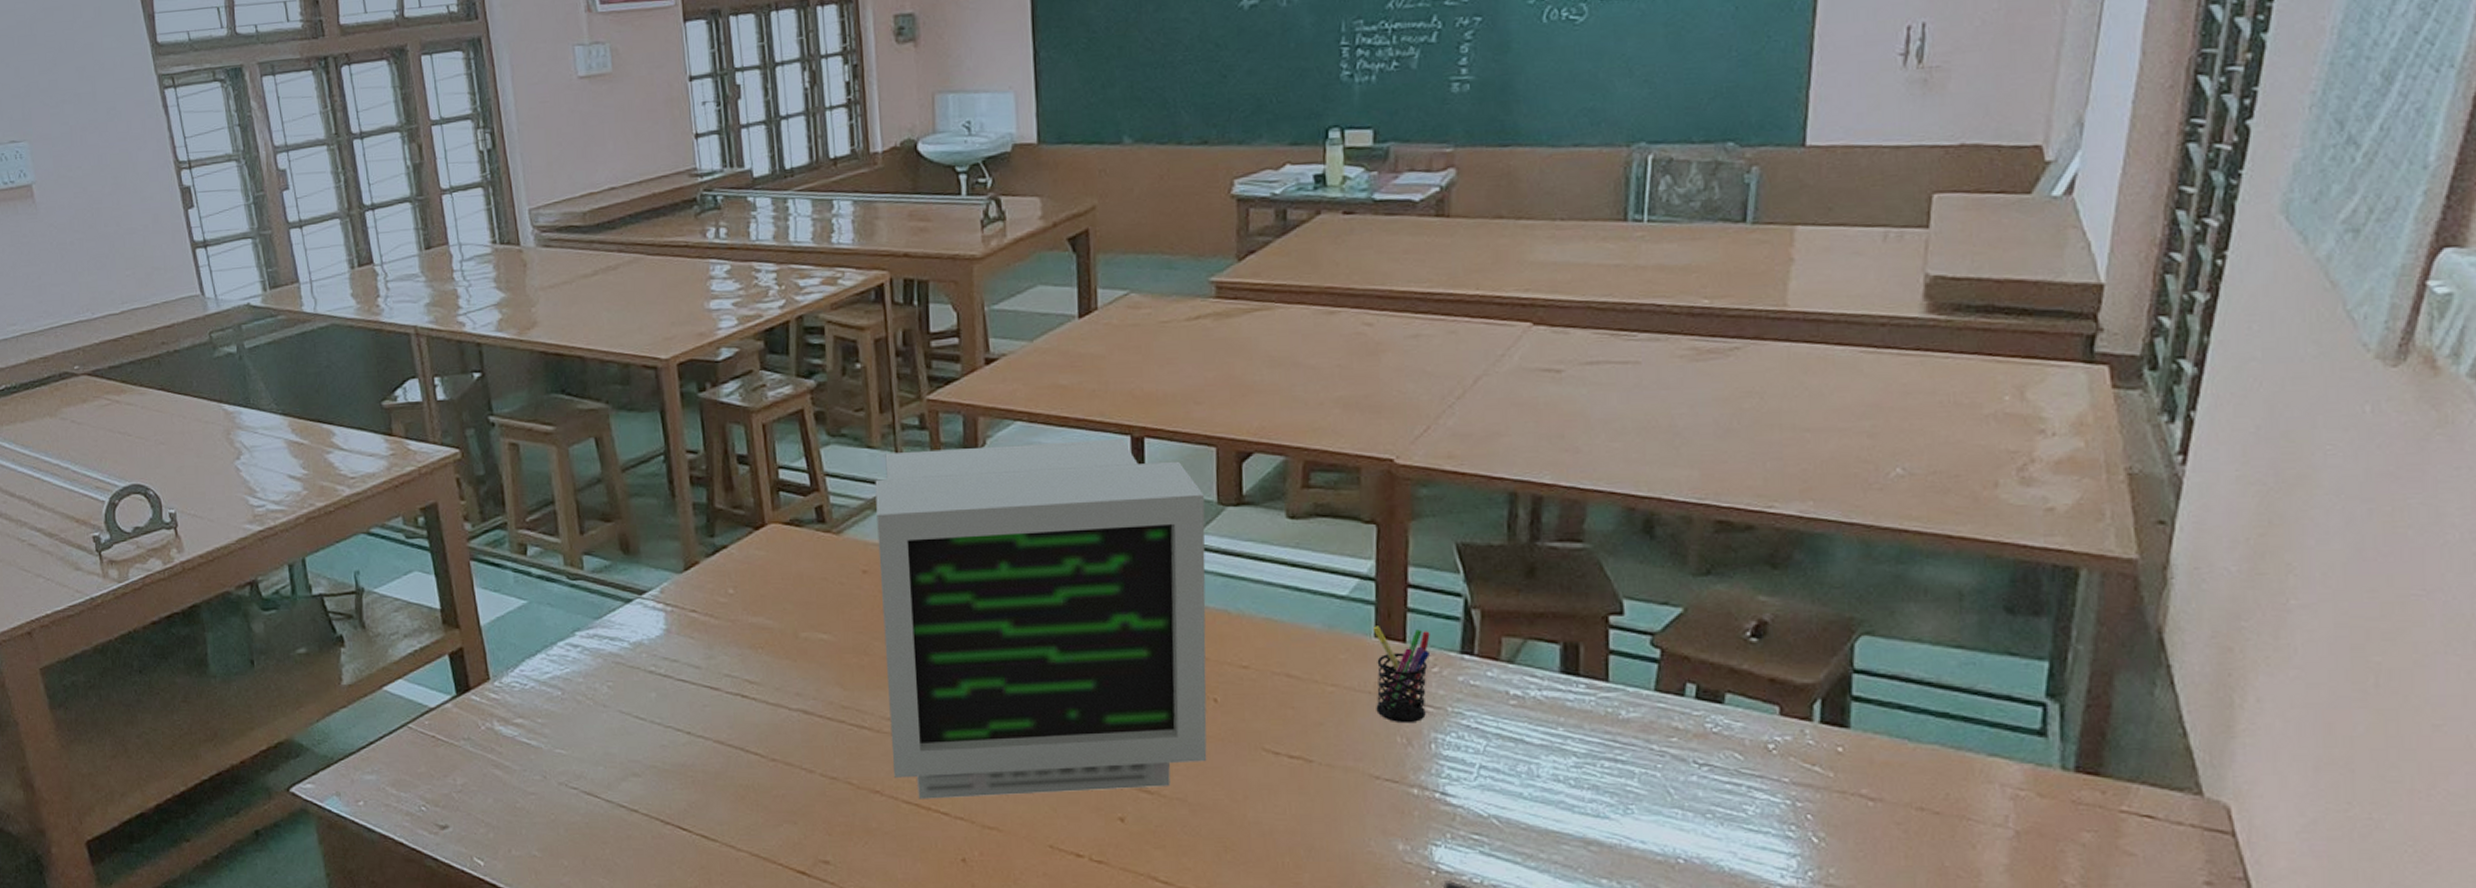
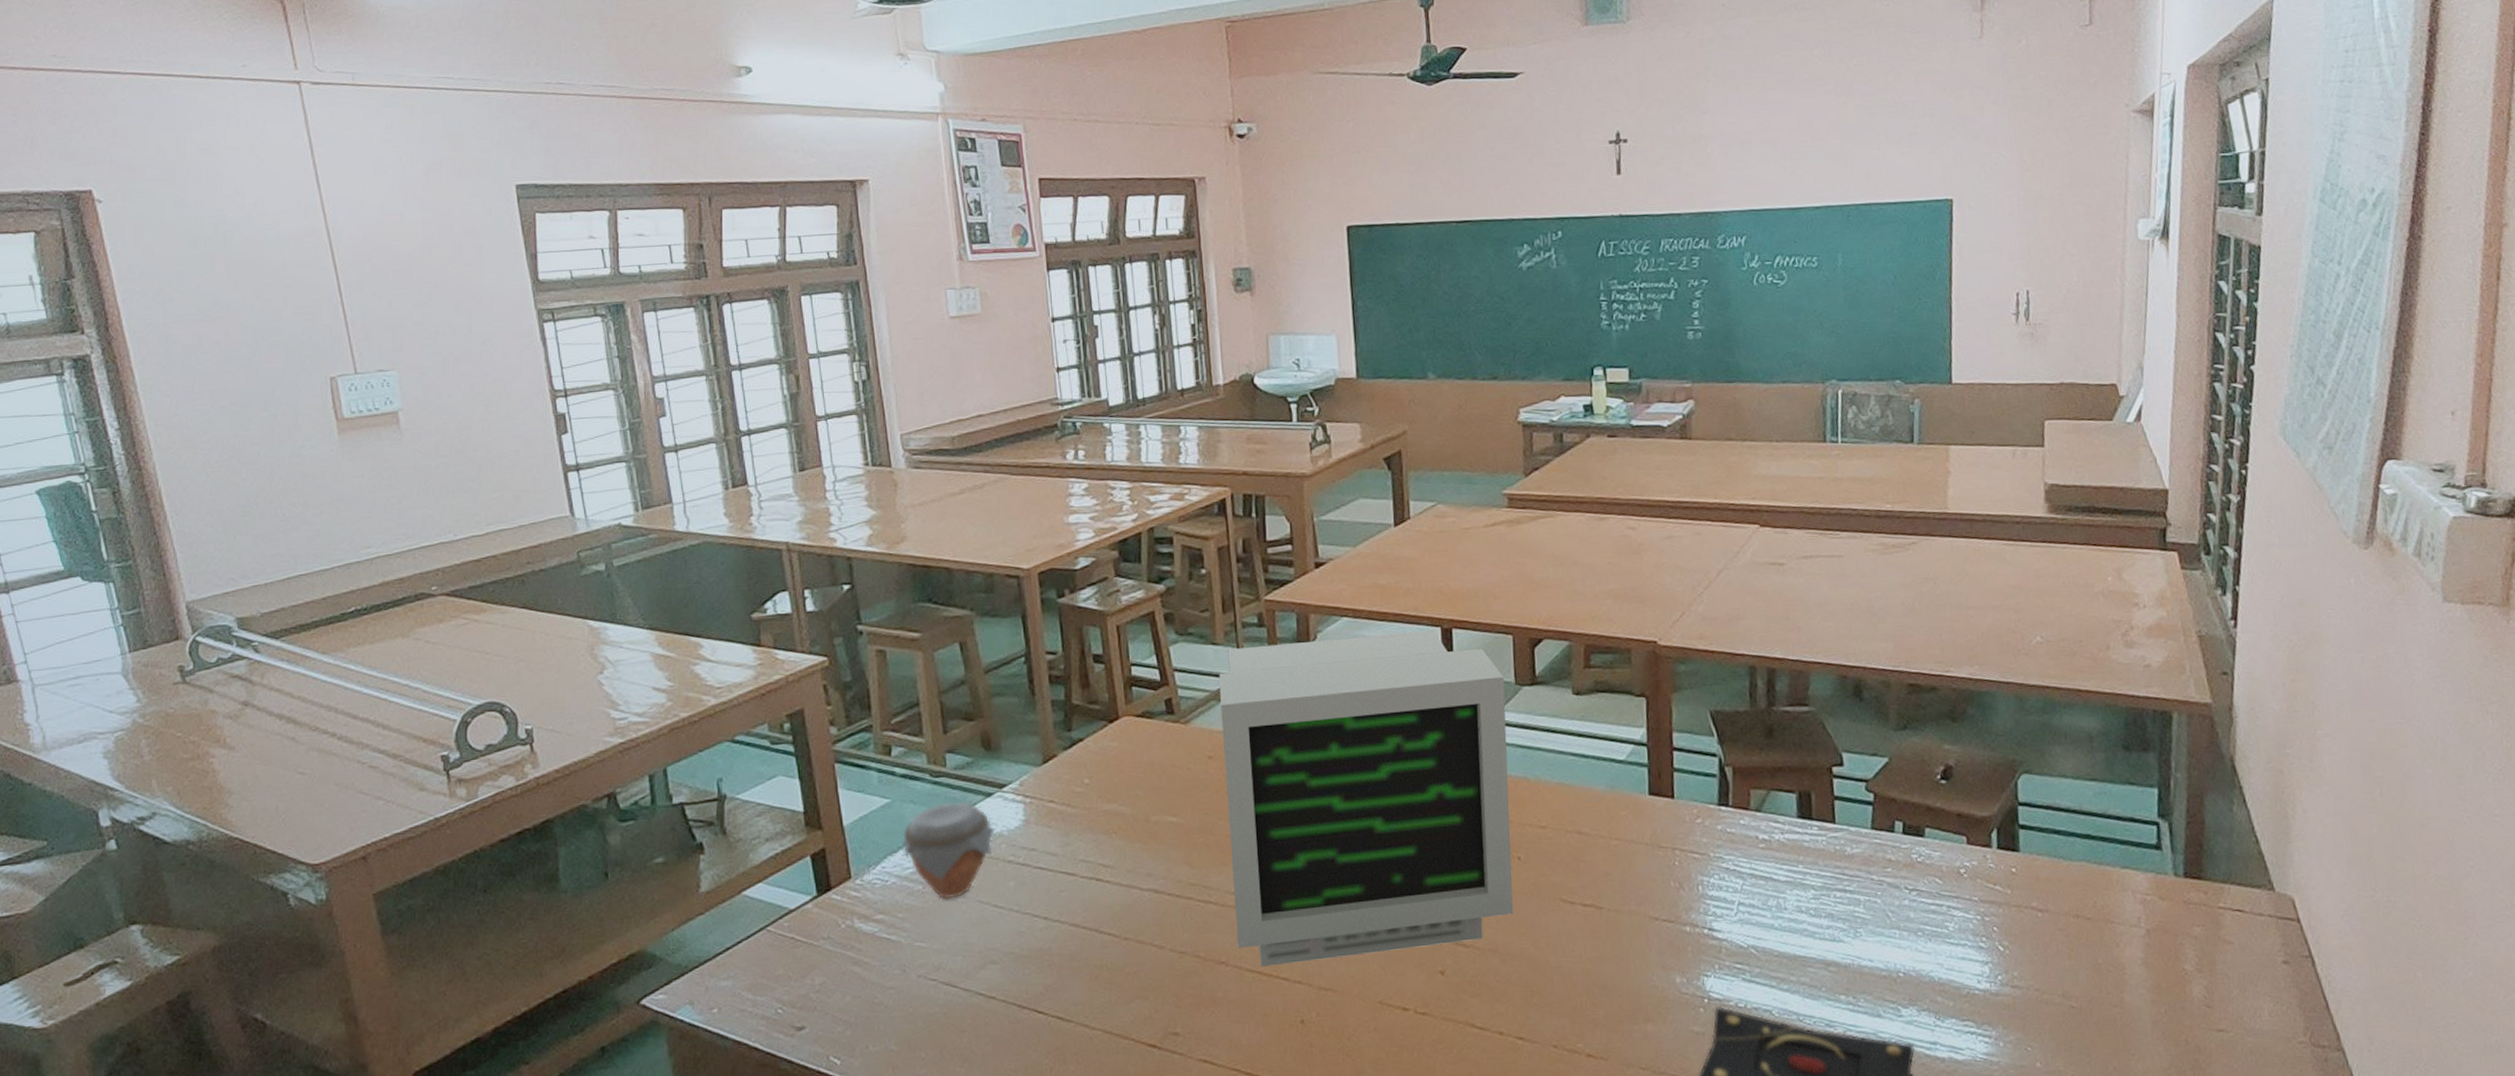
jar: none [540,606,636,707] -> present [902,801,996,900]
pen holder: present [1372,626,1430,724] -> none [1646,785,1694,870]

